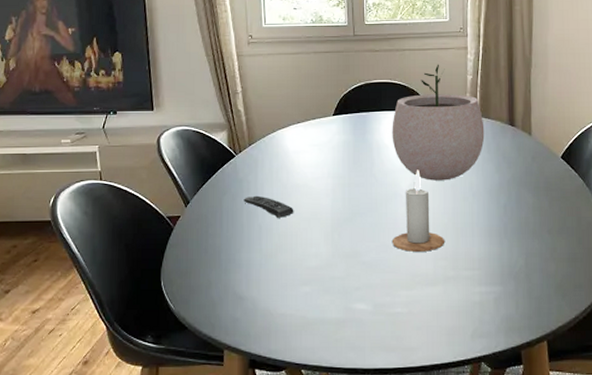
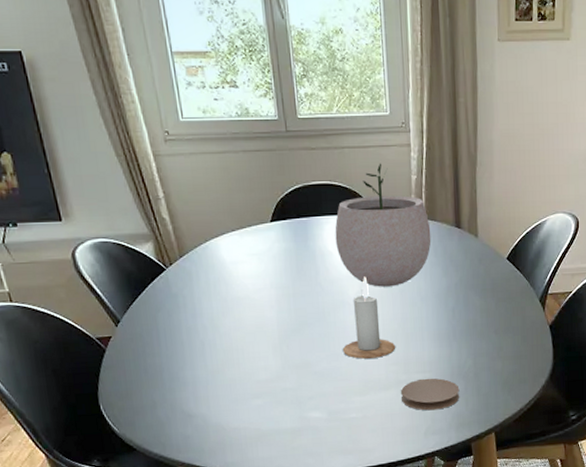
remote control: present [244,195,294,218] -> none [181,310,238,333]
coaster: none [449,276,510,311] -> present [401,378,460,411]

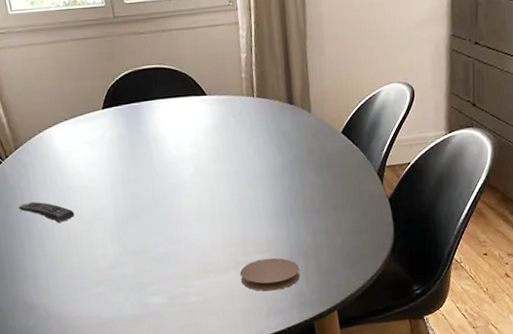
remote control: none [181,310,238,333] -> present [19,201,75,223]
plant pot: present [335,163,431,287] -> none [166,43,264,169]
candle: present [342,276,396,359] -> none [179,158,233,242]

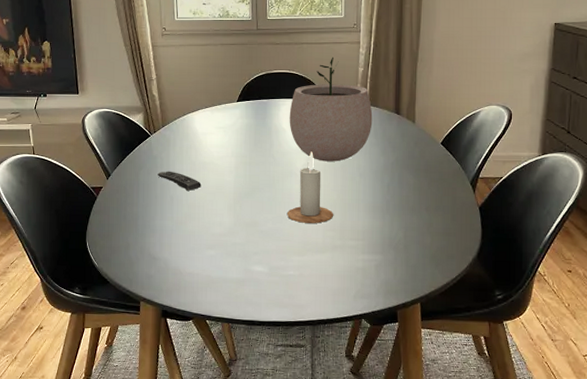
plant pot: none [166,43,264,169] -> present [289,57,373,162]
candle: none [179,158,233,242] -> present [286,151,334,223]
coaster: present [240,258,300,291] -> none [335,245,390,276]

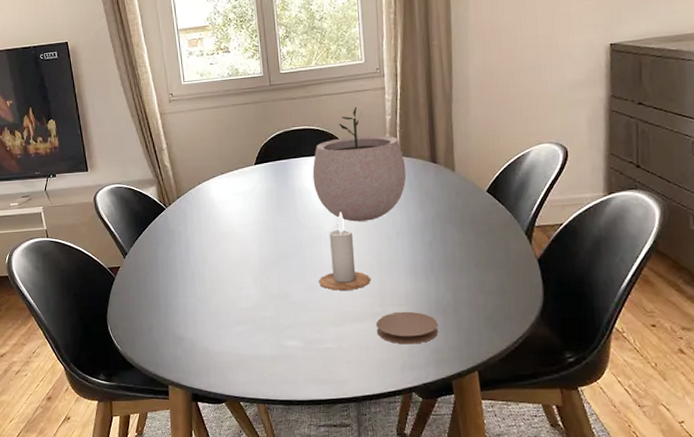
remote control: present [157,171,202,191] -> none [176,244,224,264]
coaster: none [335,245,390,276] -> present [377,311,439,345]

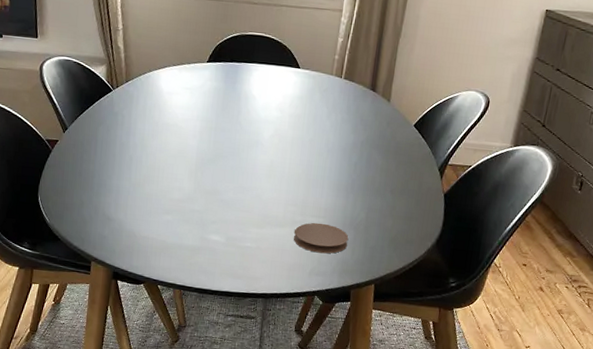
plant pot: present [312,106,407,222] -> none [260,23,348,135]
candle: present [318,212,371,291] -> none [249,122,297,197]

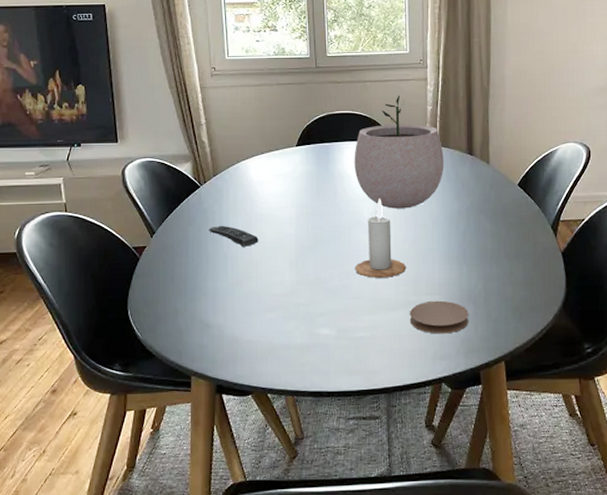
remote control: none [117,129,163,152] -> present [209,225,259,247]
candle: none [249,122,297,197] -> present [354,198,407,278]
plant pot: none [260,23,348,135] -> present [354,95,444,209]

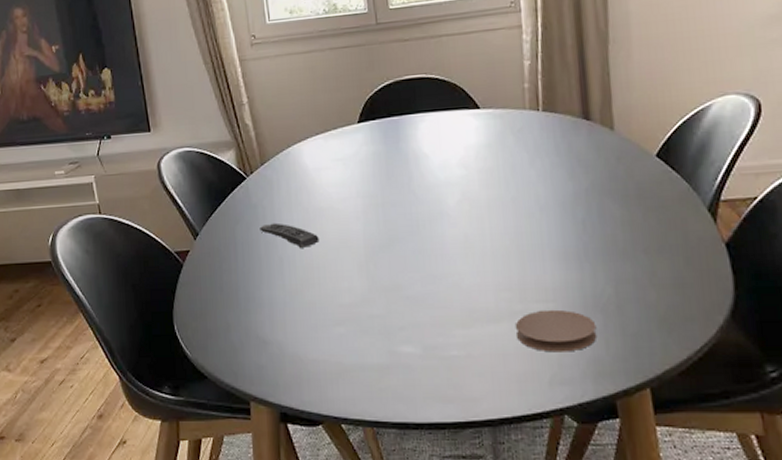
plant pot: present [354,95,444,209] -> none [431,49,552,195]
candle: present [354,198,407,278] -> none [440,182,508,282]

